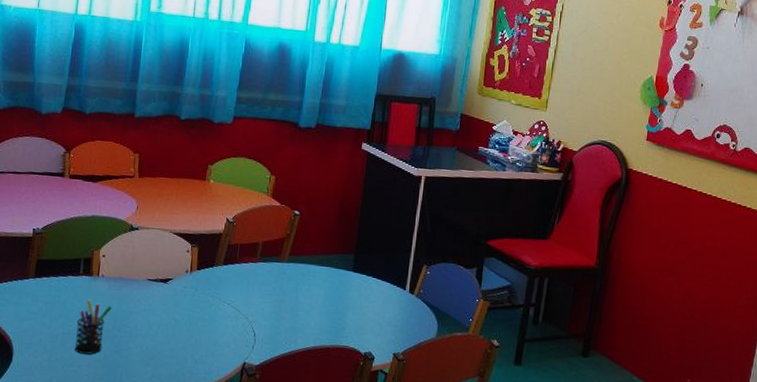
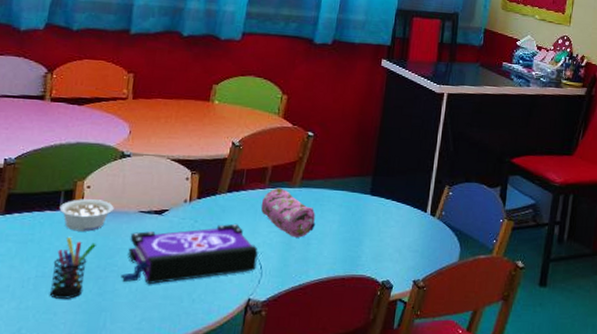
legume: none [80,266,126,296] -> present [59,199,114,232]
board game: none [133,293,252,345] -> present [121,223,258,285]
pencil case: none [253,262,303,309] -> present [260,187,316,238]

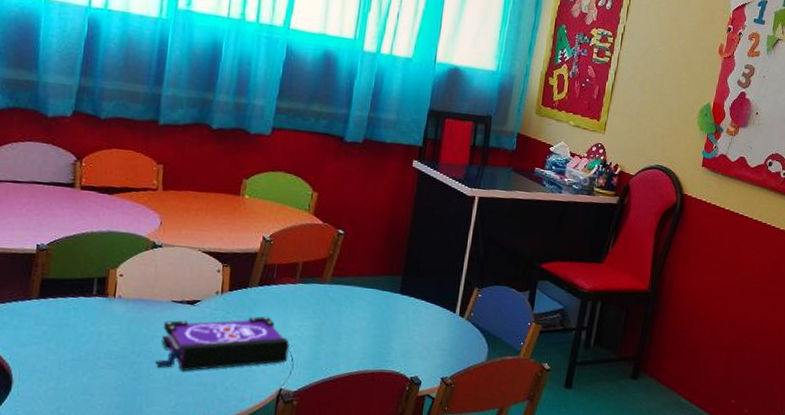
pen holder: present [49,236,96,299] -> none [86,322,130,382]
legume: present [59,199,114,232] -> none [93,286,147,318]
pencil case: present [260,187,316,238] -> none [291,283,346,332]

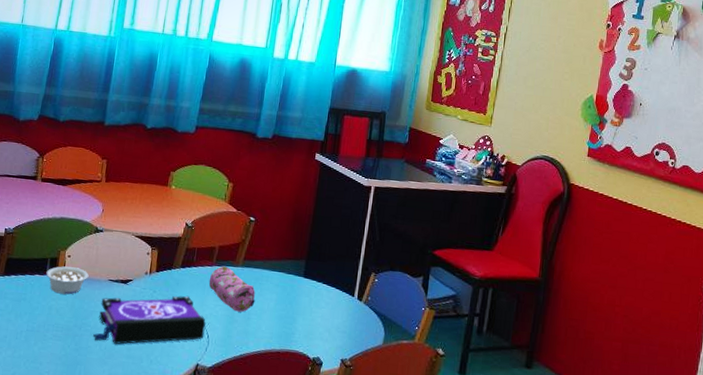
legume: none [93,286,147,318] -> present [46,266,89,295]
pencil case: none [291,283,346,332] -> present [208,266,255,312]

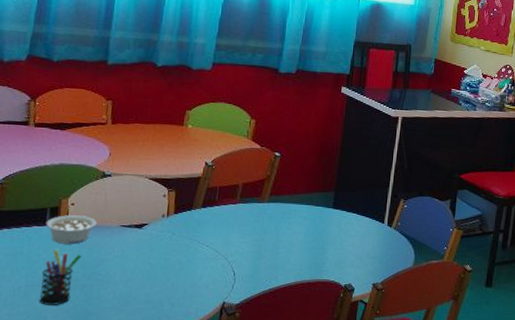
pen holder: none [37,298,74,352] -> present [39,249,82,305]
board game: present [93,295,206,345] -> none [105,235,232,291]
pencil case: present [208,266,255,312] -> none [233,203,284,247]

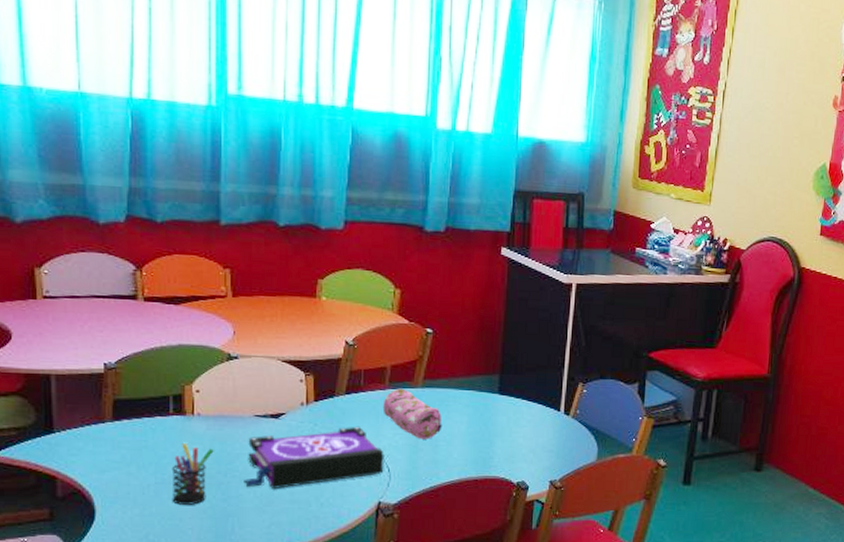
legume: present [46,215,97,244] -> none [170,404,227,437]
board game: none [105,235,232,291] -> present [244,426,384,490]
pencil case: none [233,203,284,247] -> present [382,388,443,439]

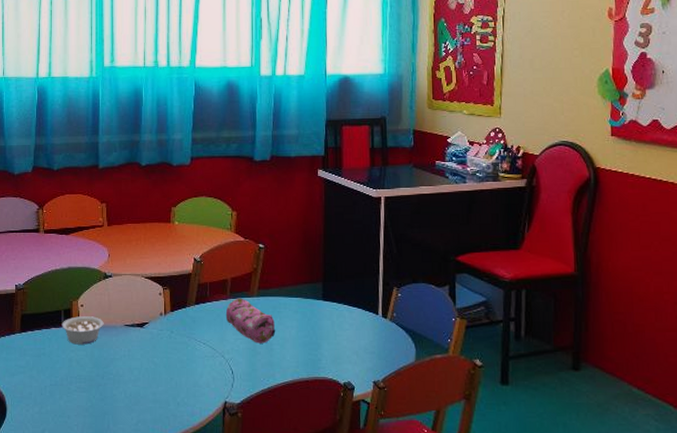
legume: none [170,404,227,437] -> present [61,316,104,345]
pen holder: present [171,442,214,505] -> none [62,349,94,404]
board game: present [244,426,384,490] -> none [116,332,228,390]

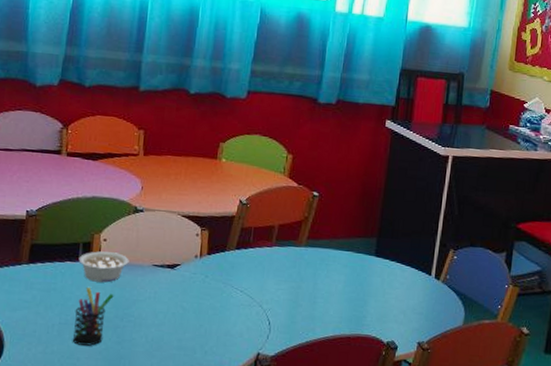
pen holder: none [62,349,94,404] -> present [72,287,114,346]
pencil case: present [225,298,276,344] -> none [268,246,322,296]

